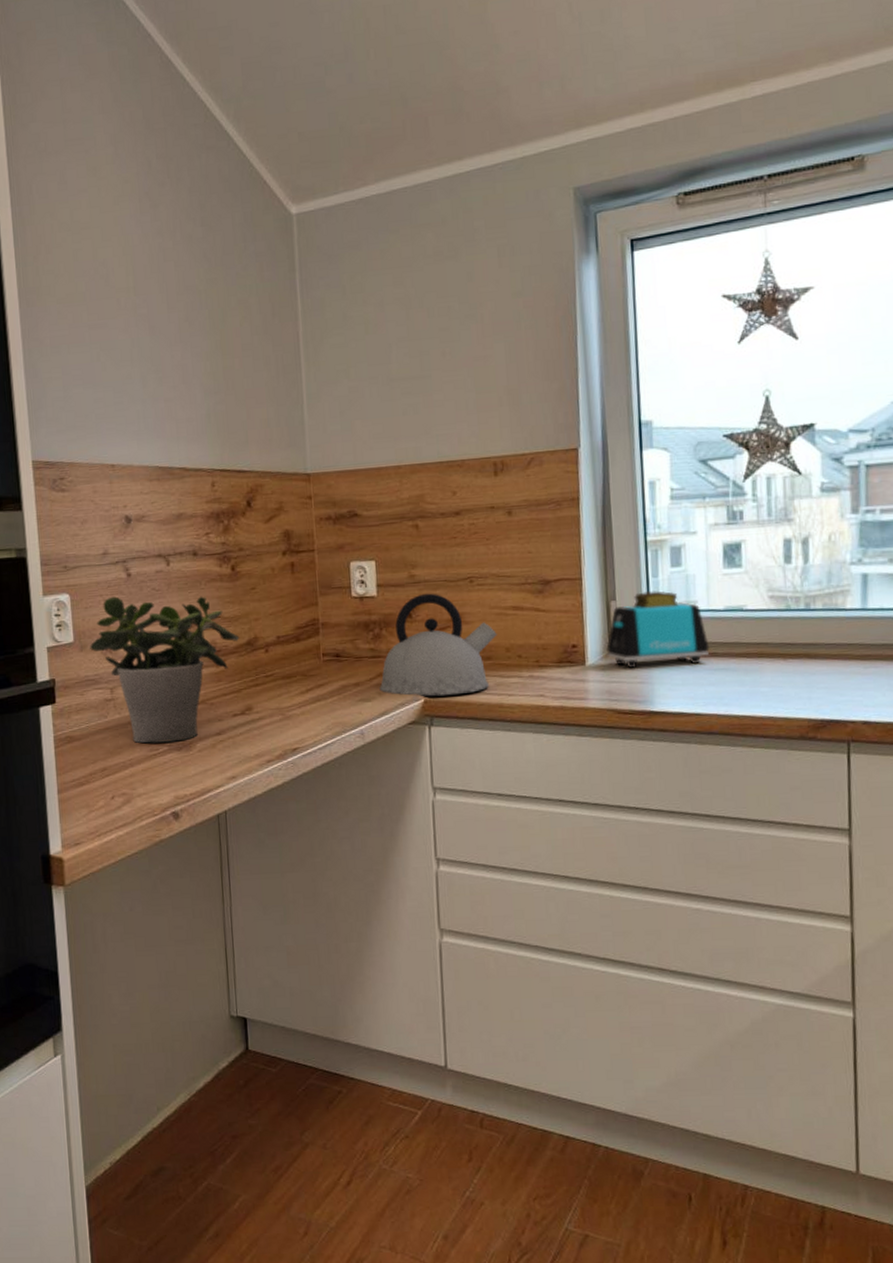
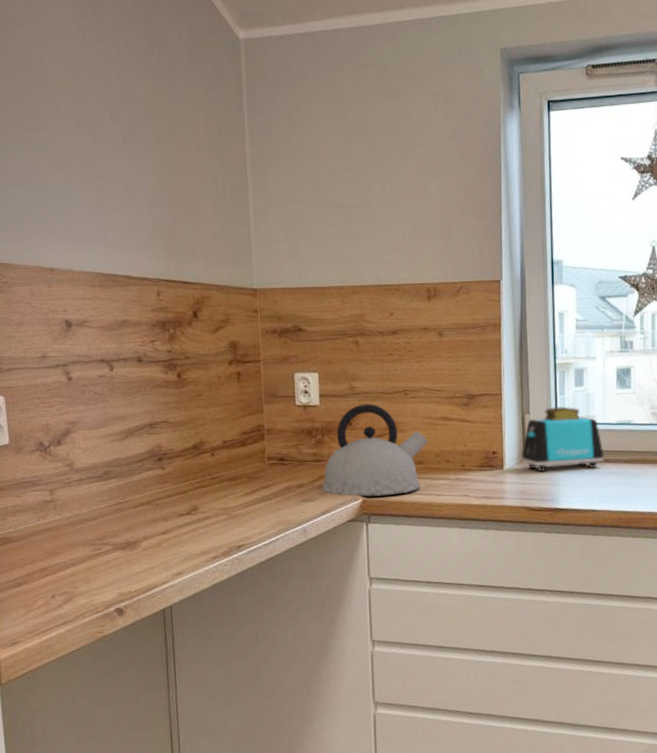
potted plant: present [90,596,240,744] -> none [27,399,186,544]

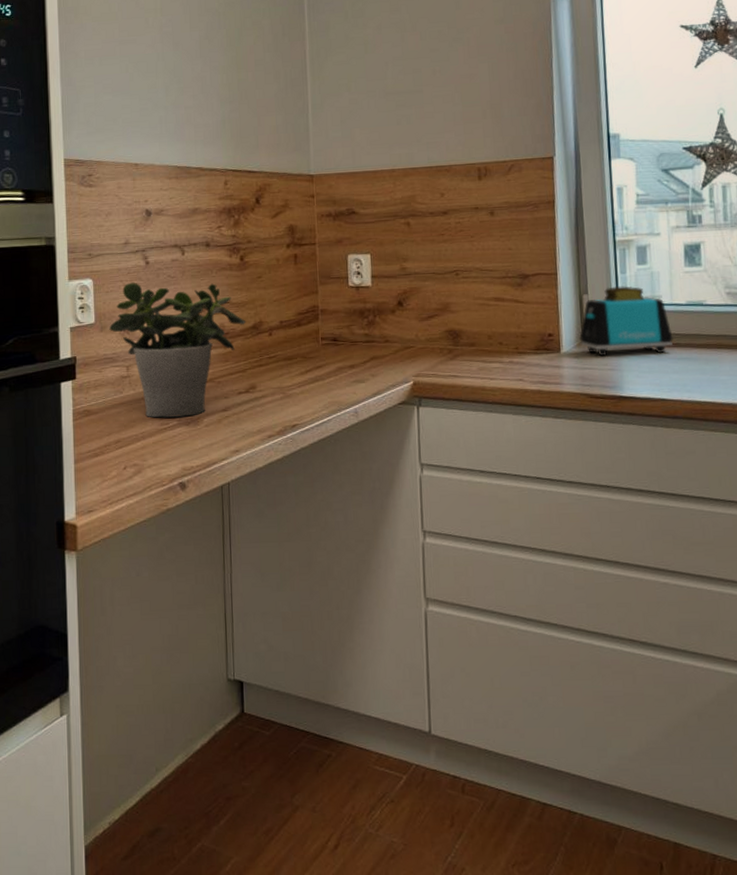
potted plant: none [27,399,186,544] -> present [109,282,246,418]
kettle: present [321,403,428,497] -> none [372,284,480,379]

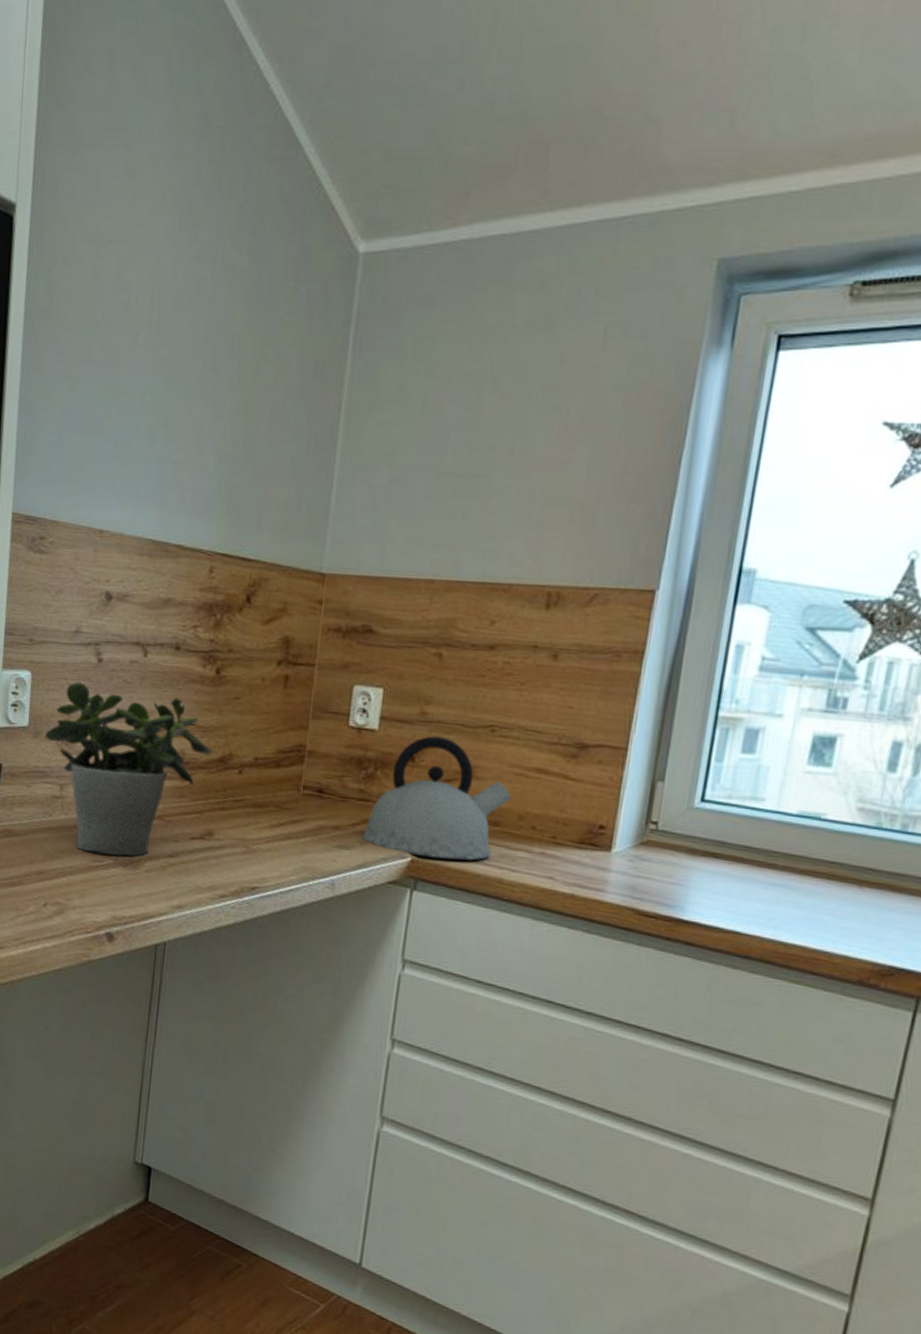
kettle: none [372,284,480,379] -> present [361,736,512,861]
toaster: present [579,286,673,356] -> none [639,776,769,873]

